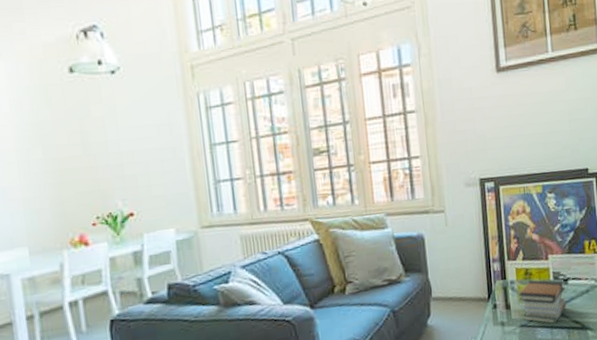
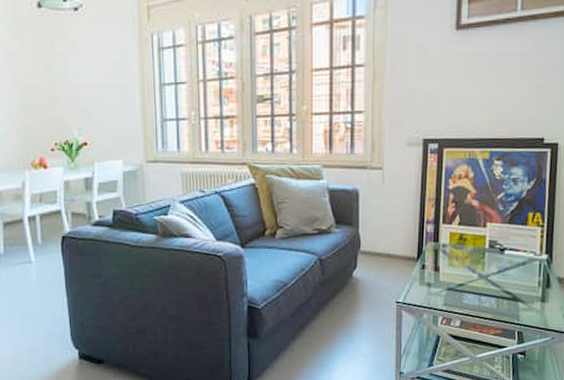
book stack: present [519,280,567,324] -> none [450,246,500,291]

